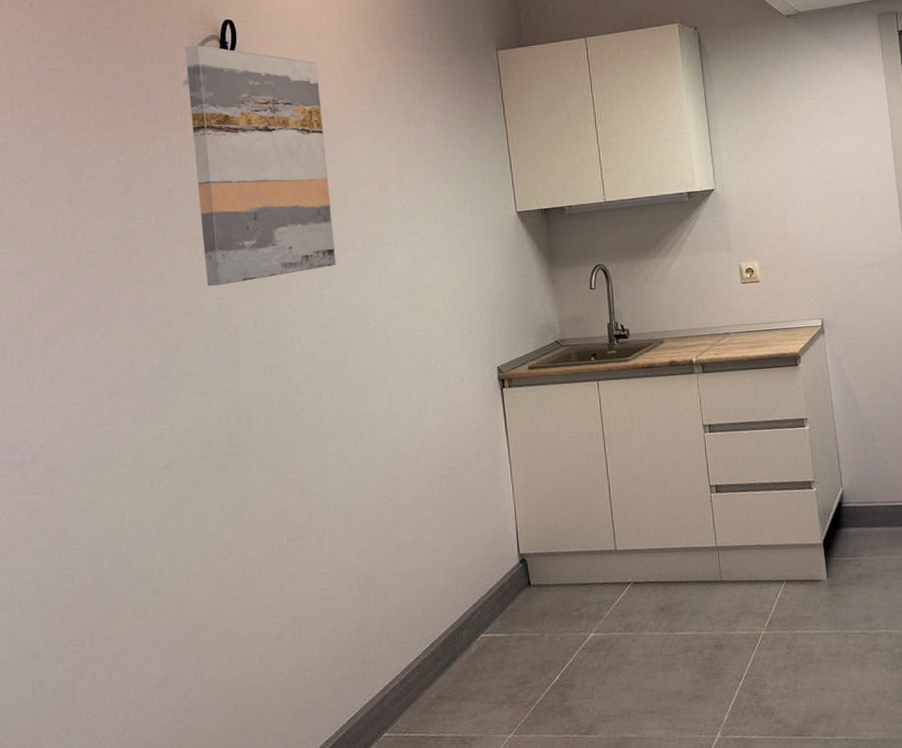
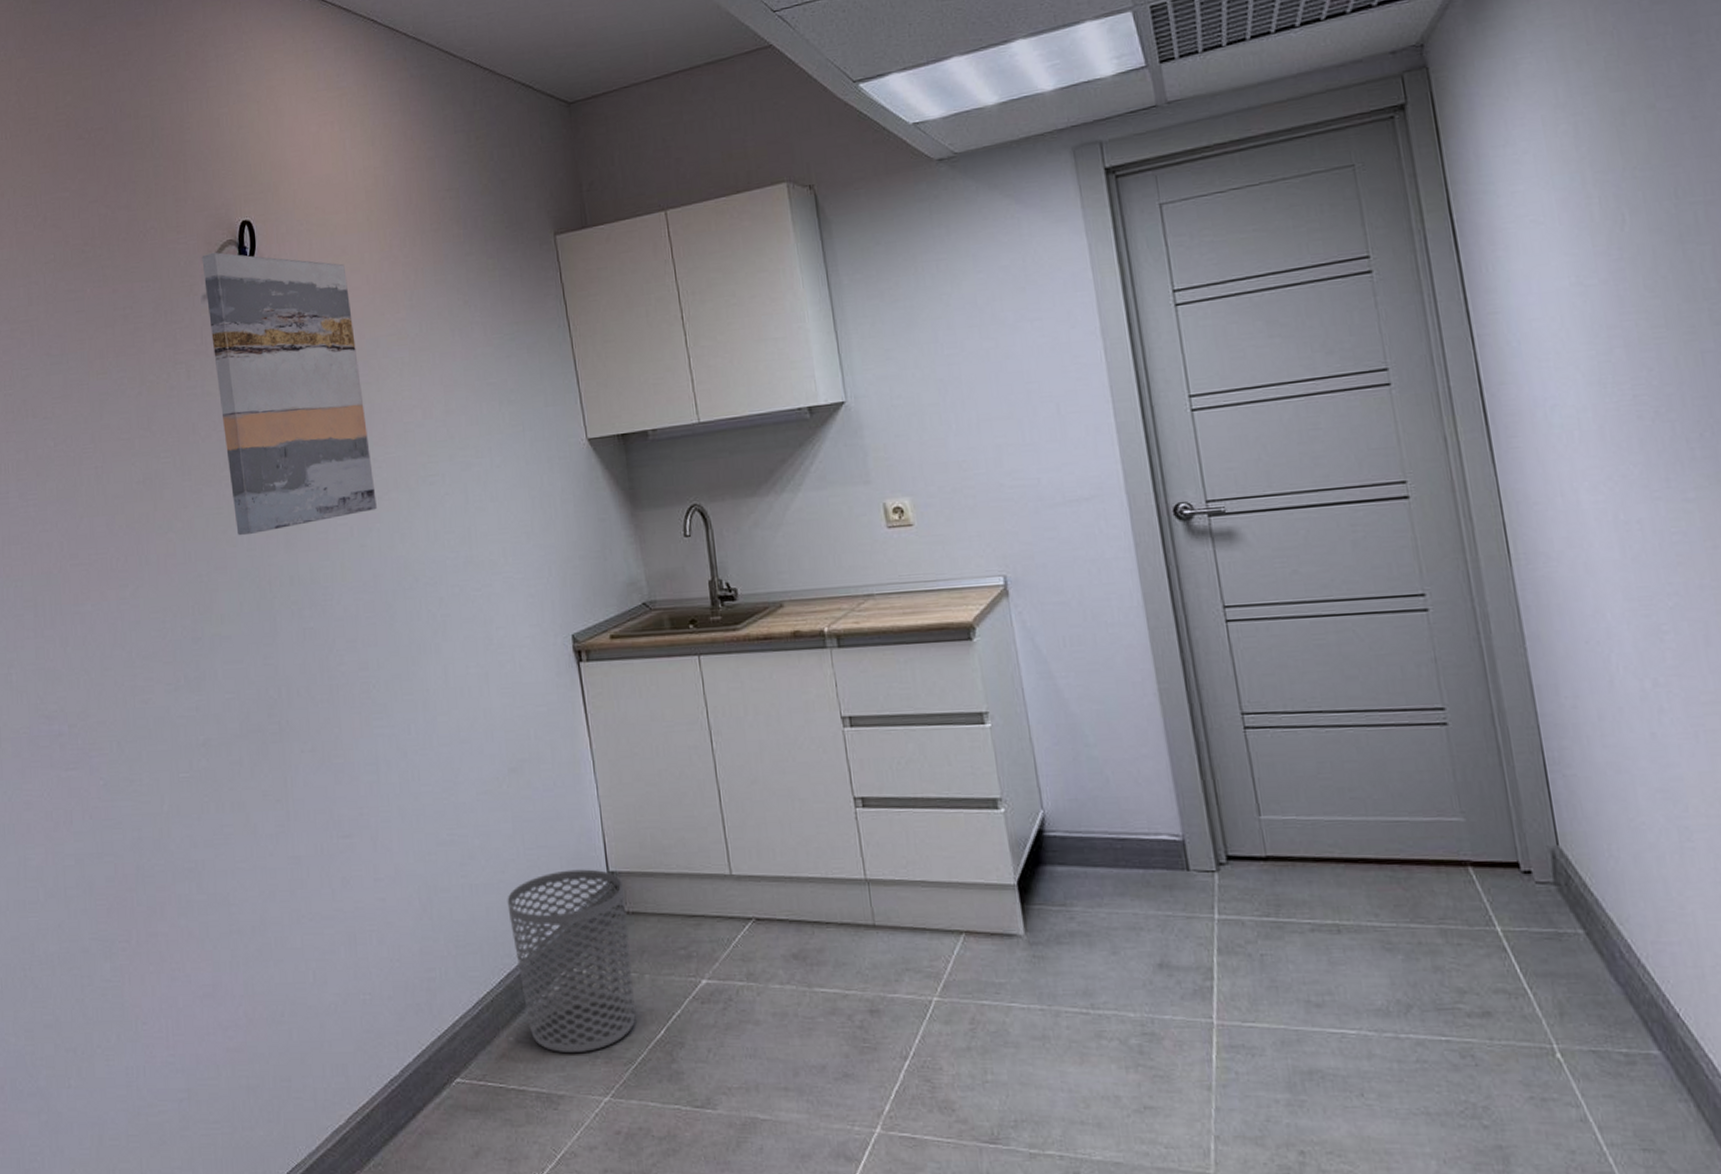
waste bin: none [434,553,537,703] -> present [507,869,636,1054]

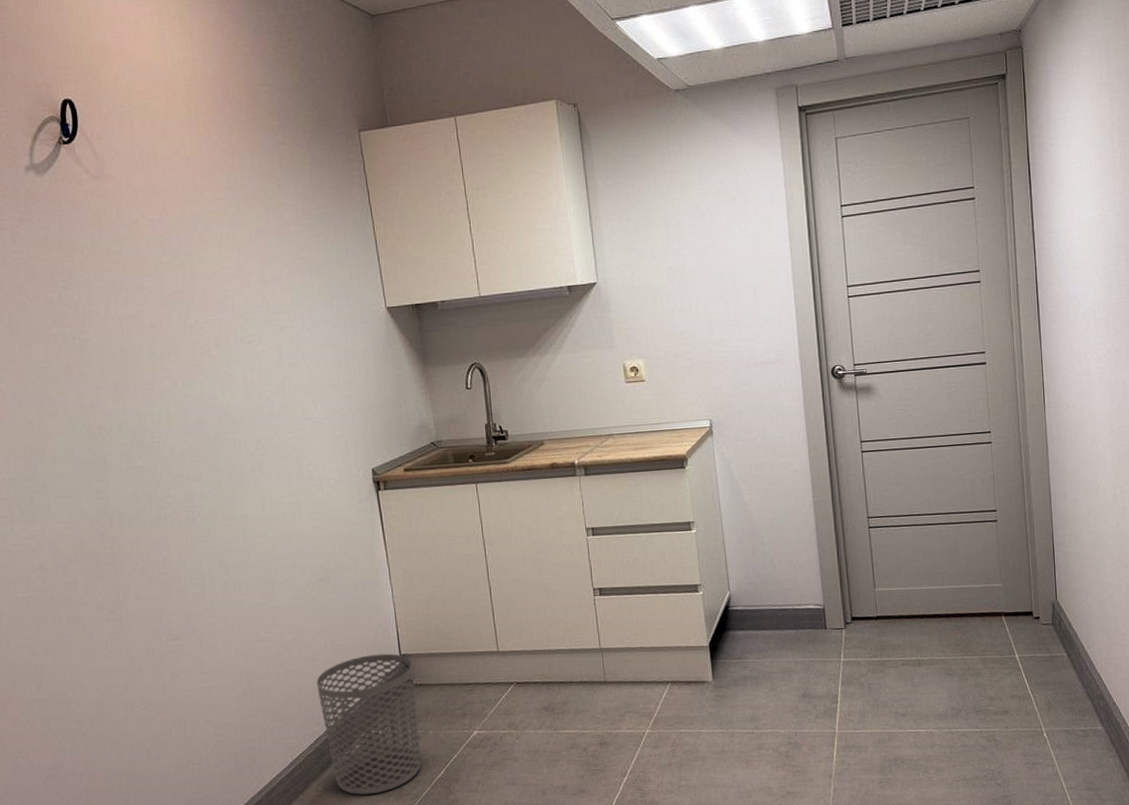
wall art: present [202,252,377,536] -> none [23,127,199,387]

